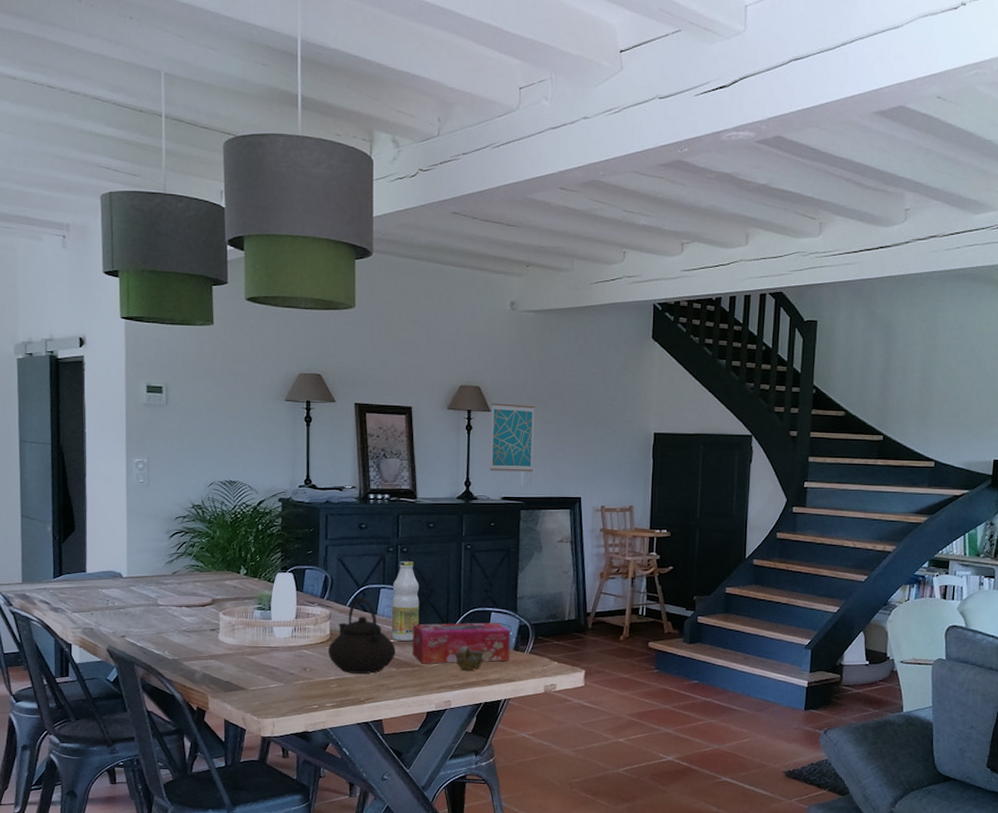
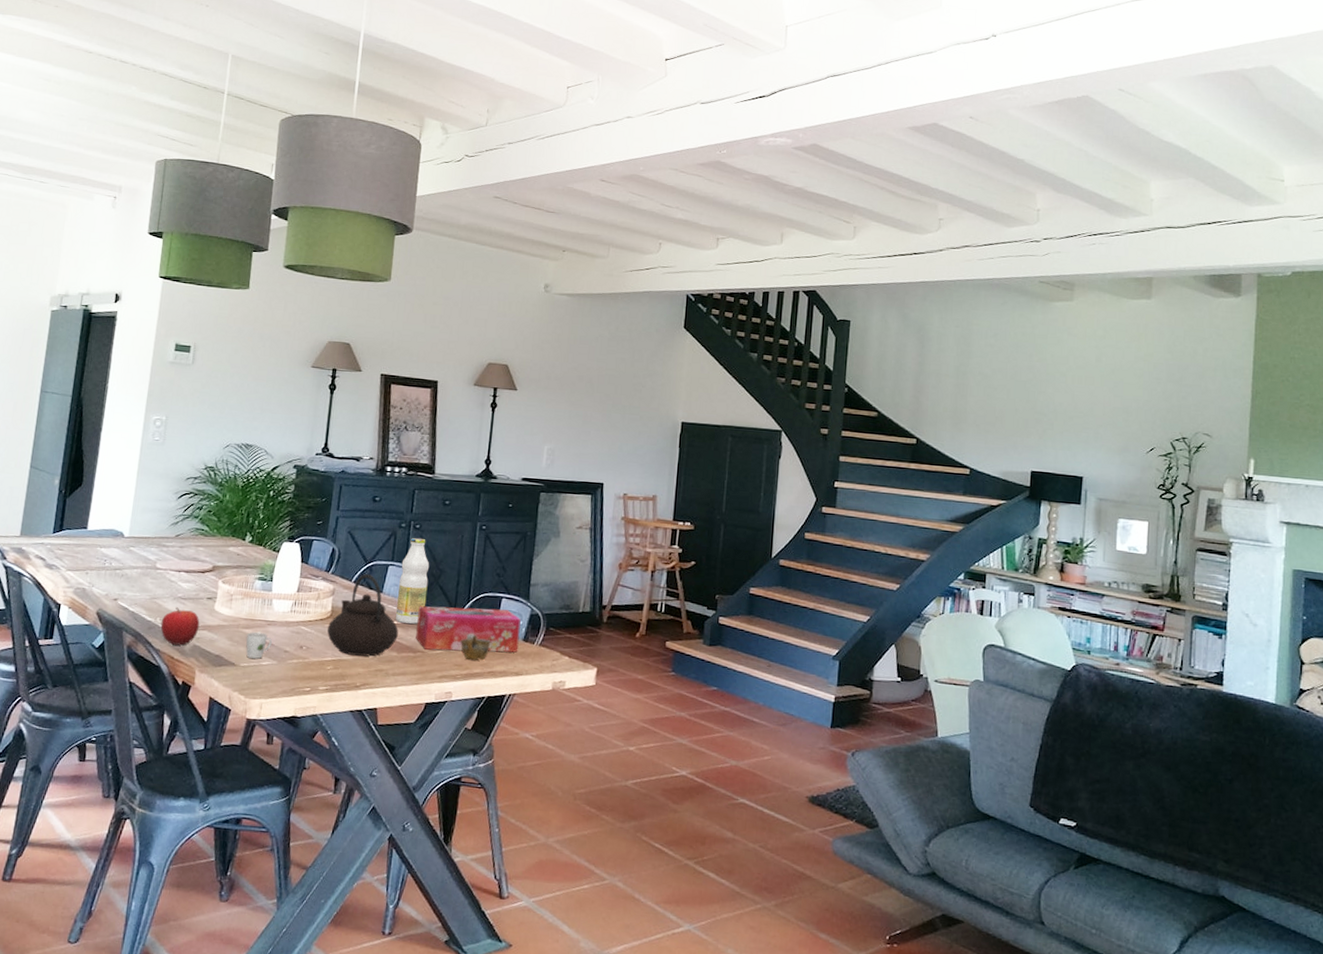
fruit: none [169,640,207,675] -> present [160,607,200,646]
cup: none [252,657,278,682] -> present [245,632,273,659]
wall art: present [490,403,535,472] -> none [512,382,562,454]

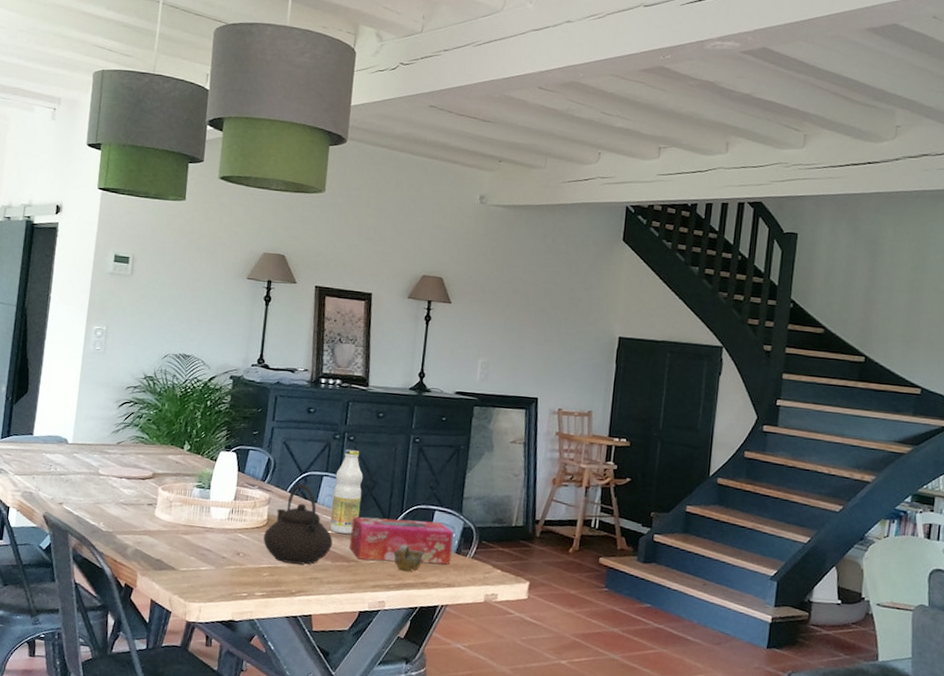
fruit: present [160,607,200,646] -> none [103,512,141,550]
cup: present [245,632,273,659] -> none [185,538,211,564]

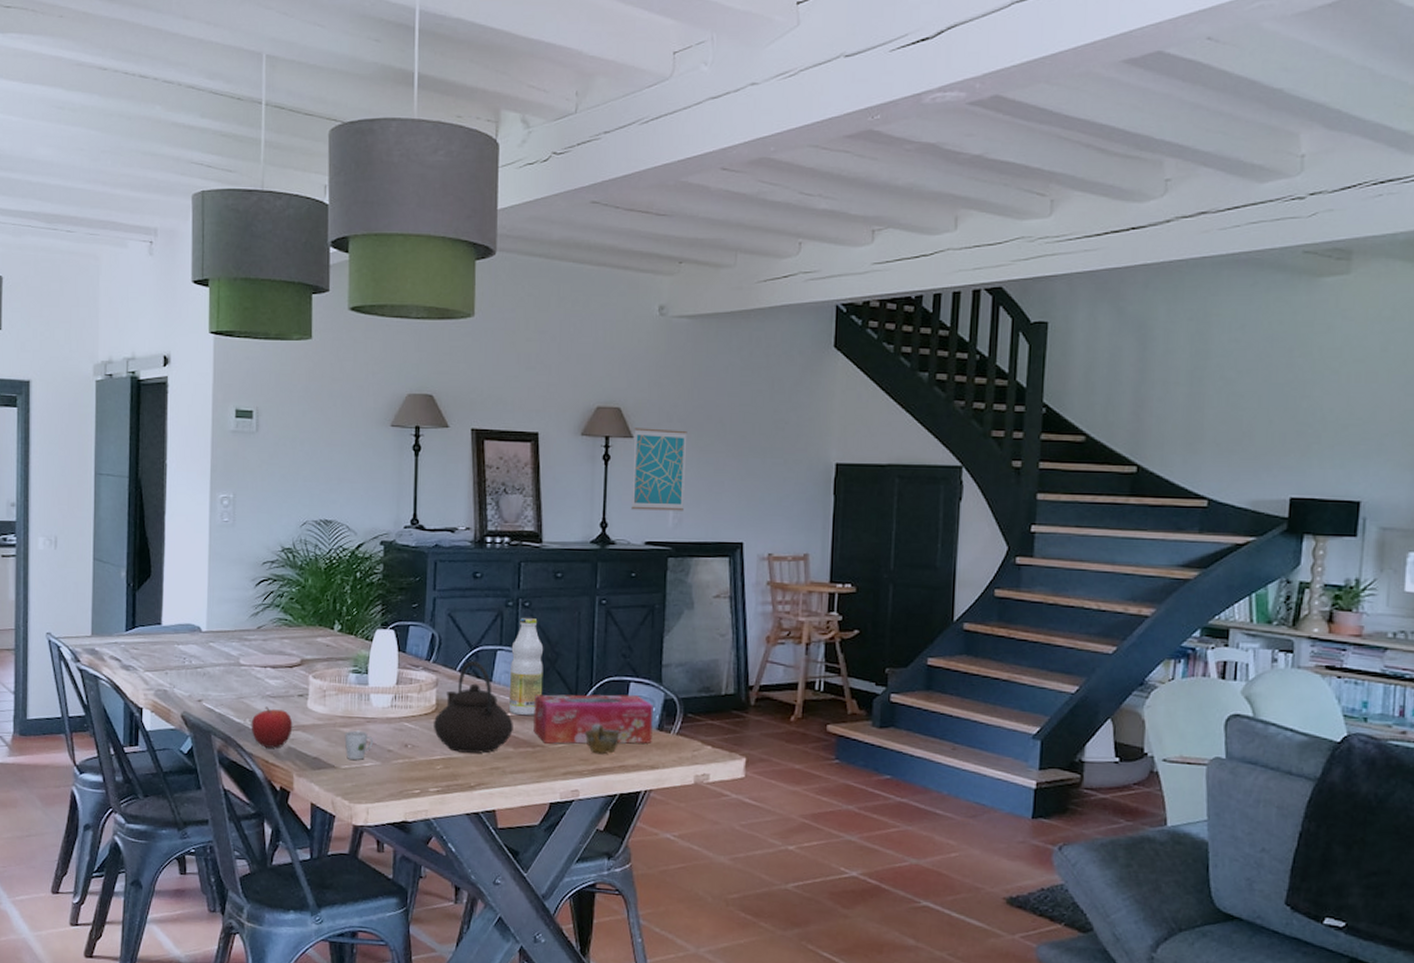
fruit: none [103,512,141,550] -> present [251,706,293,748]
cup: none [185,538,211,564] -> present [344,730,374,760]
wall art: none [446,295,497,368] -> present [631,428,688,511]

